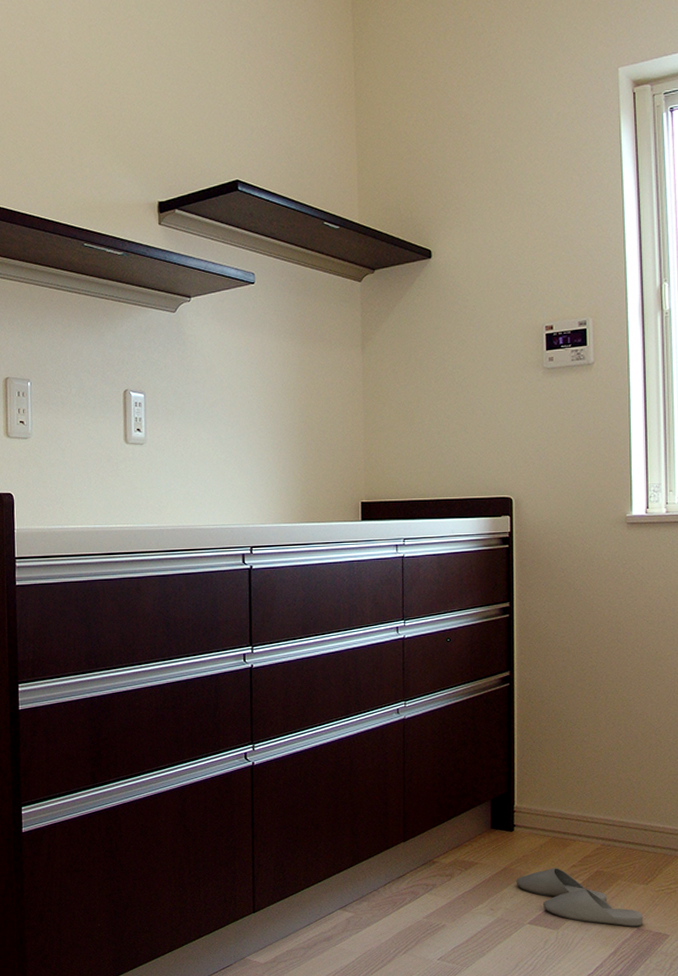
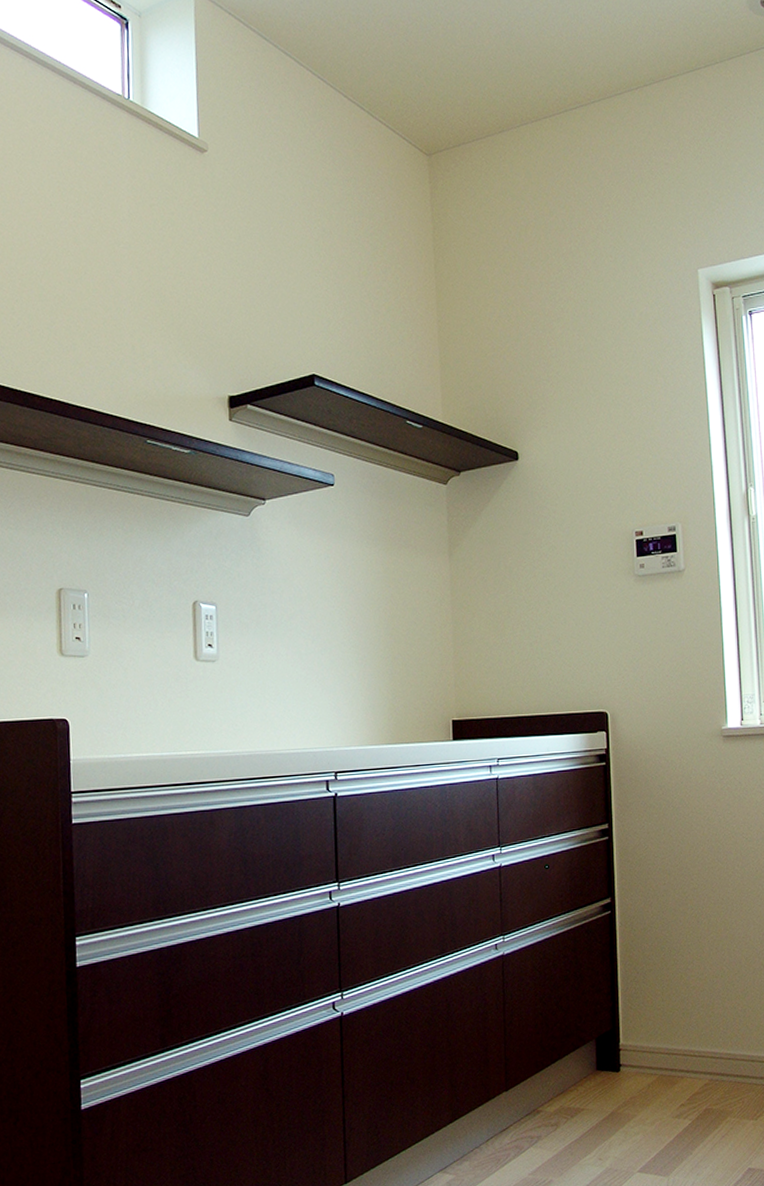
slippers: present [516,868,643,927] -> none [624,1108,754,1167]

